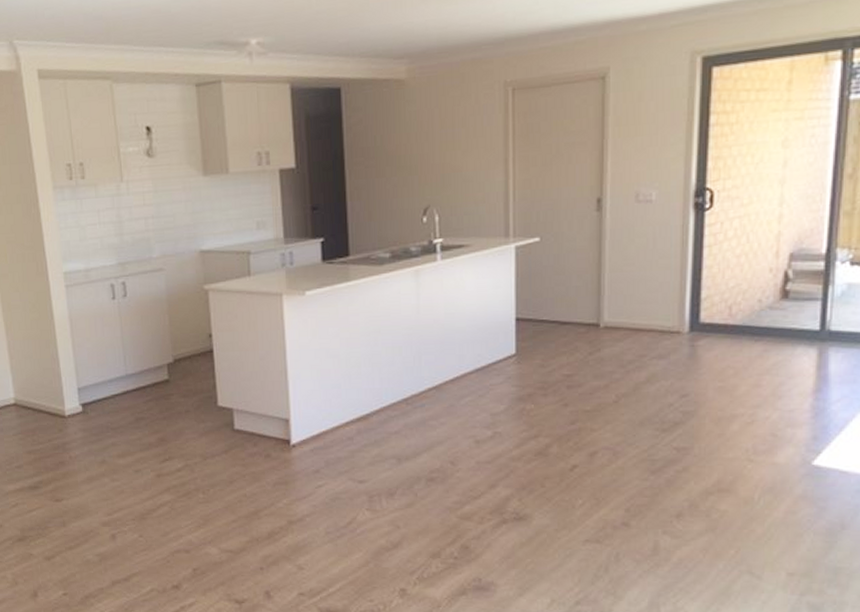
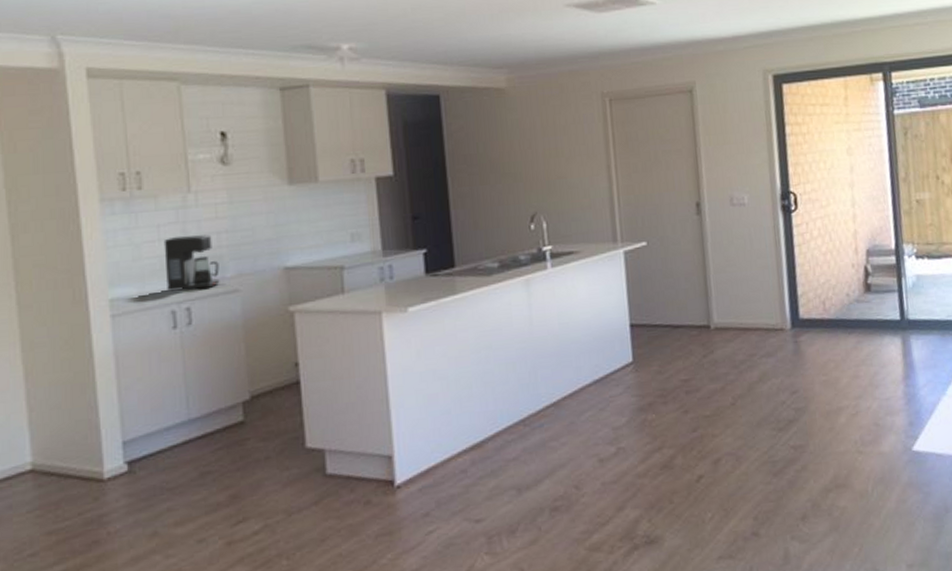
coffee maker: none [103,219,148,268] -> present [163,234,220,292]

